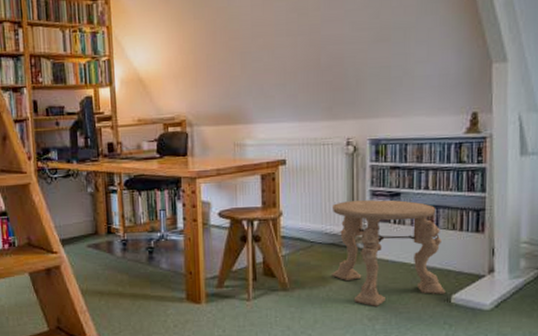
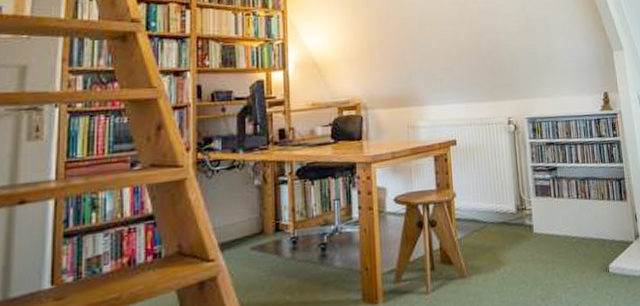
side table: present [332,199,446,306] -> none [501,174,604,285]

